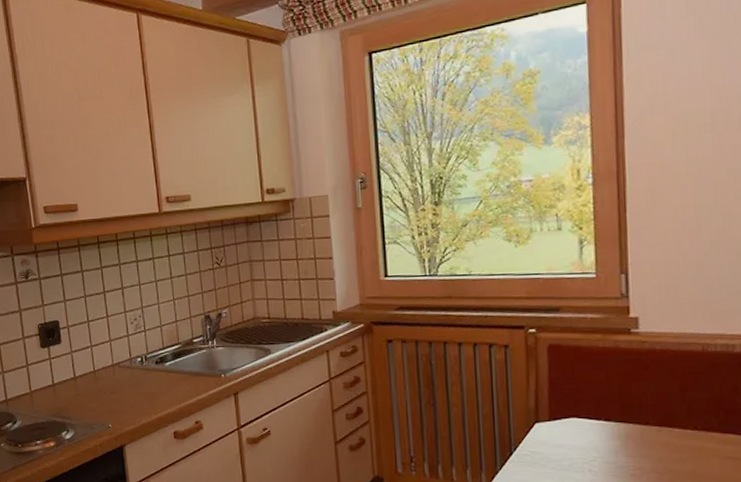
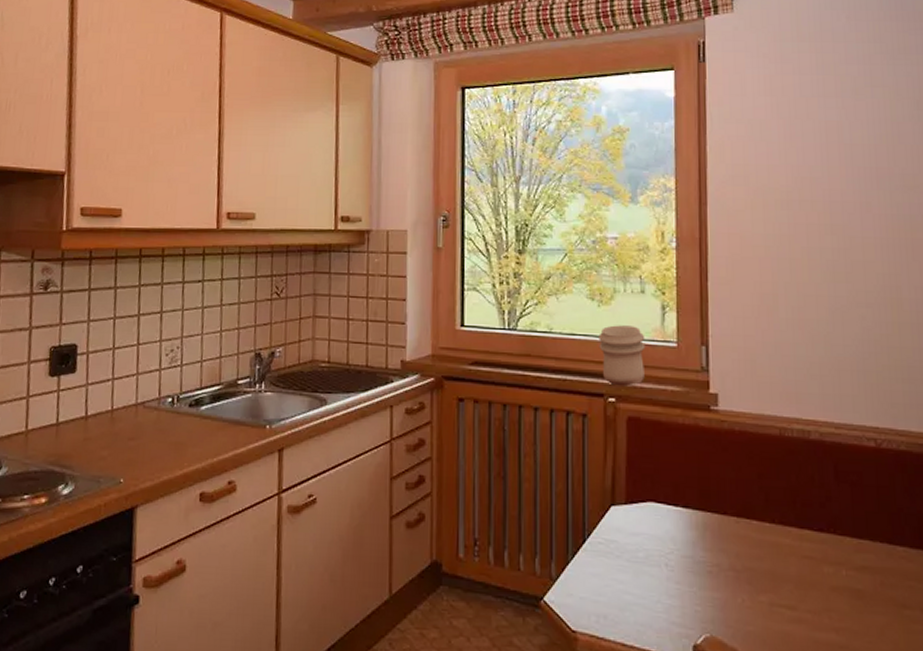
jar: none [517,261,564,318] -> present [599,325,646,387]

